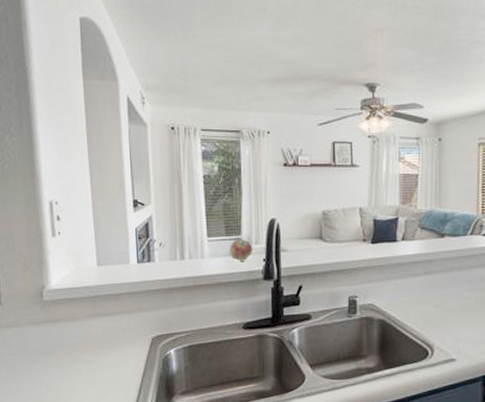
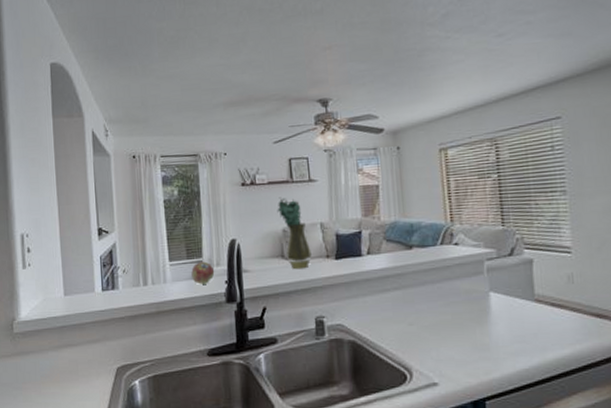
vase: none [318,180,349,251] -> present [277,197,312,270]

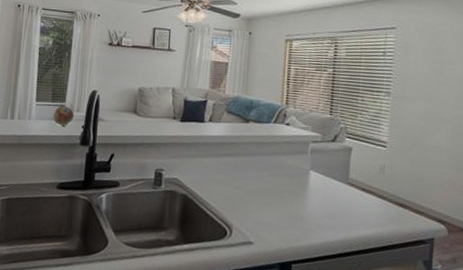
vase: present [277,197,312,270] -> none [136,60,161,126]

